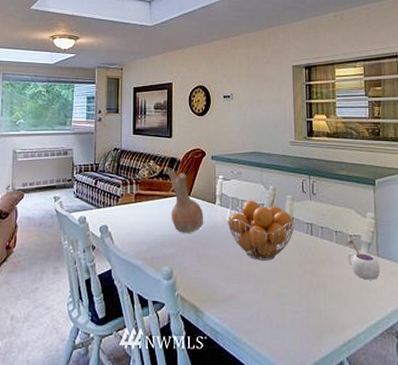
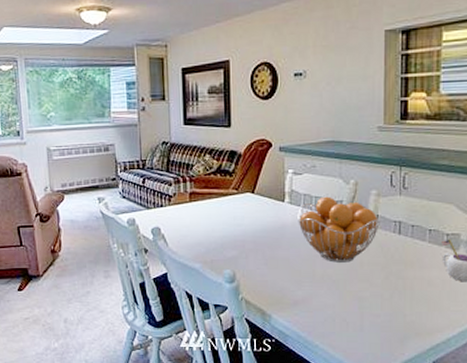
vase: present [167,169,204,233] -> none [226,164,271,234]

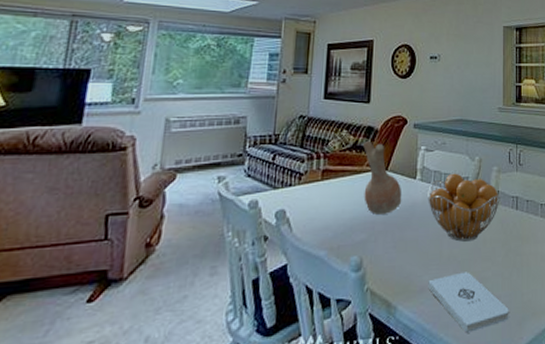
vase: none [226,164,271,234] -> present [362,140,402,215]
notepad: none [302,290,389,344] -> present [428,272,509,333]

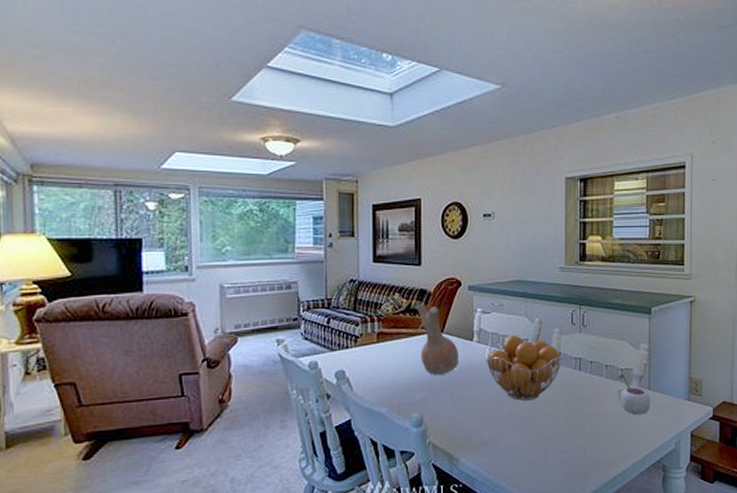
notepad: present [428,272,509,333] -> none [489,429,571,483]

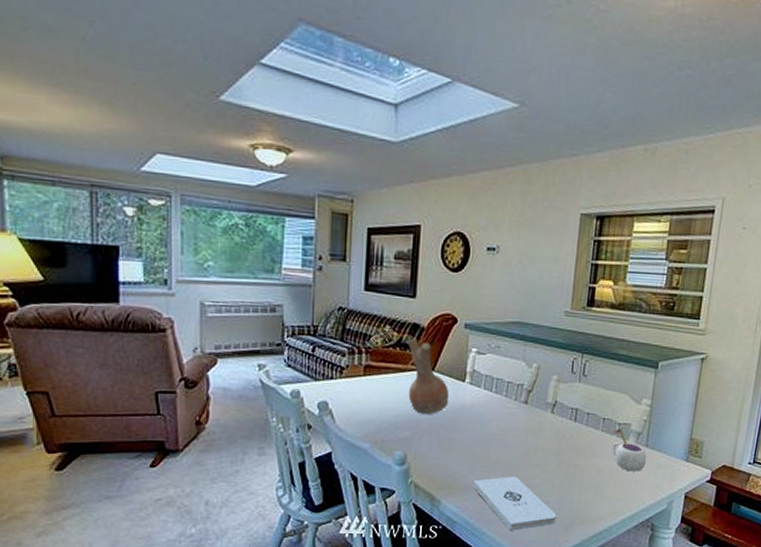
fruit basket: present [486,335,562,401] -> none [477,379,558,448]
notepad: none [489,429,571,483] -> present [473,476,557,531]

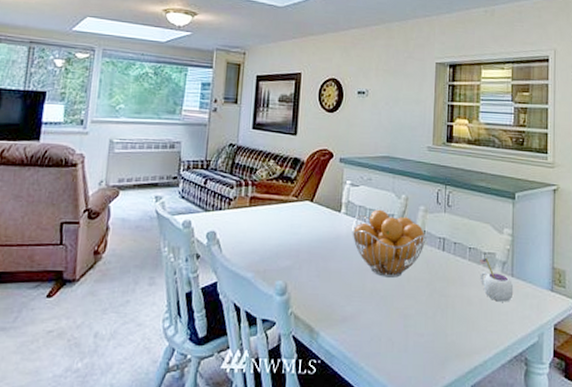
vase: present [407,338,450,414] -> none [288,171,327,244]
notepad: present [473,476,557,531] -> none [350,307,432,366]
fruit basket: none [477,379,558,448] -> present [352,209,427,278]

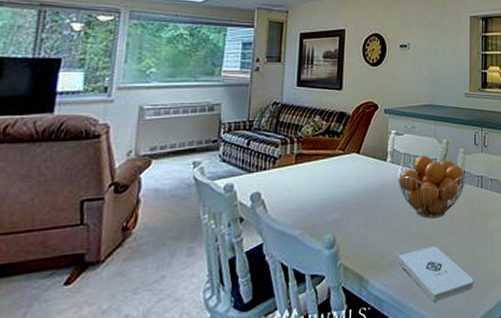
notepad: none [350,307,432,366] -> present [398,246,474,302]

